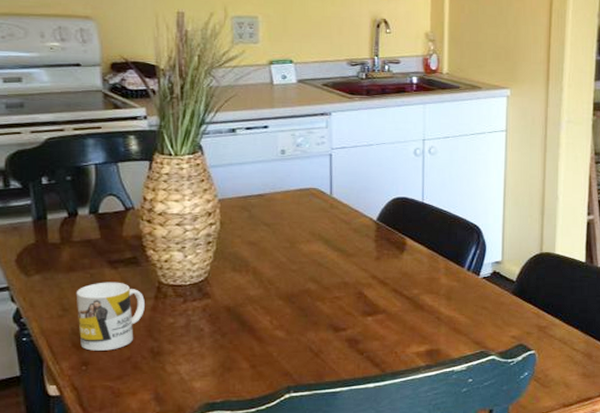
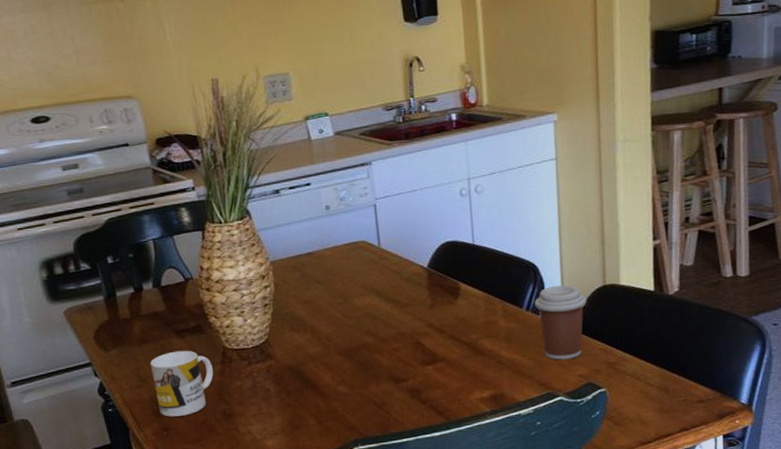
coffee cup: none [476,250,524,321] -> present [534,285,587,360]

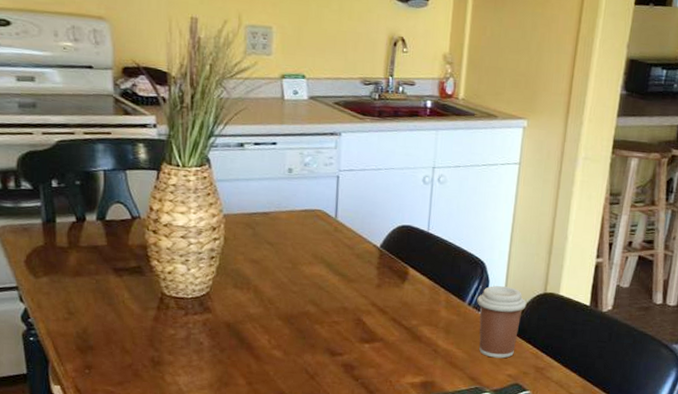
mug: present [150,350,213,417] -> none [81,288,147,357]

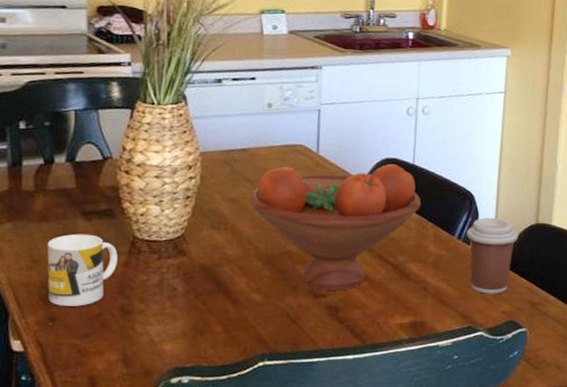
mug: none [81,288,147,357] -> present [47,233,118,306]
fruit bowl: none [270,230,435,350] -> present [249,163,422,291]

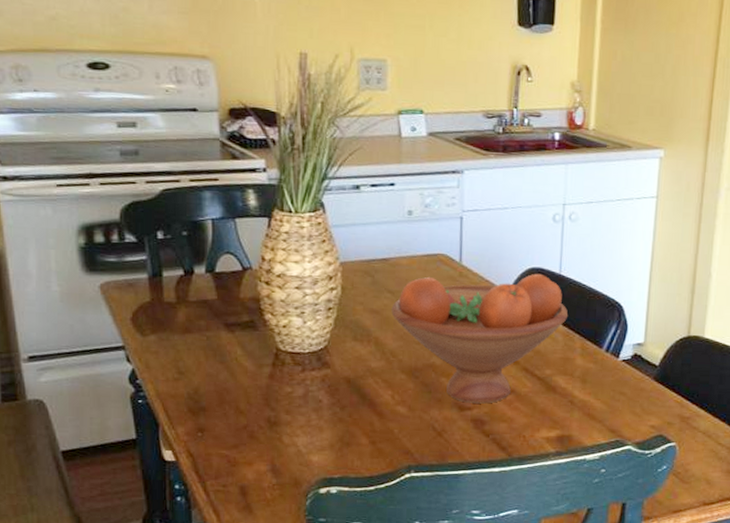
mug: present [47,233,118,306] -> none [192,345,262,418]
coffee cup: present [466,218,519,294] -> none [615,330,669,408]

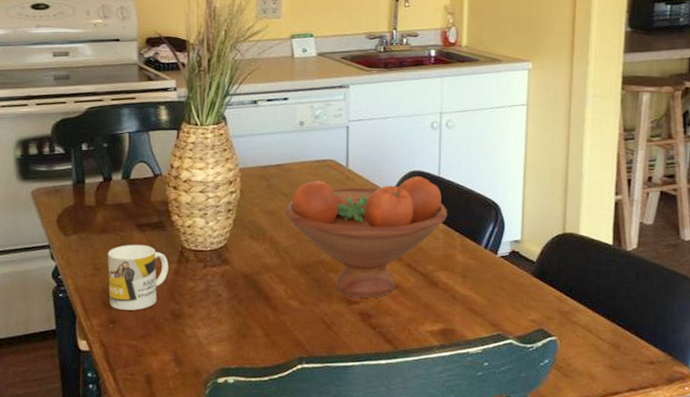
mug: none [192,345,262,418] -> present [107,244,168,311]

